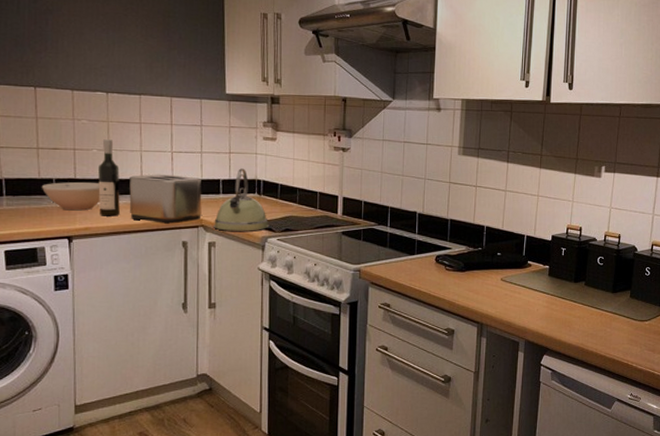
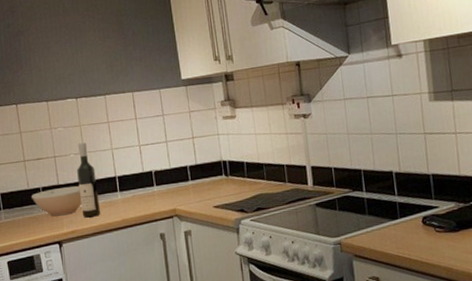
toaster: present [129,174,202,225] -> none [105,167,175,219]
kettle: present [212,168,269,232] -> none [186,151,241,218]

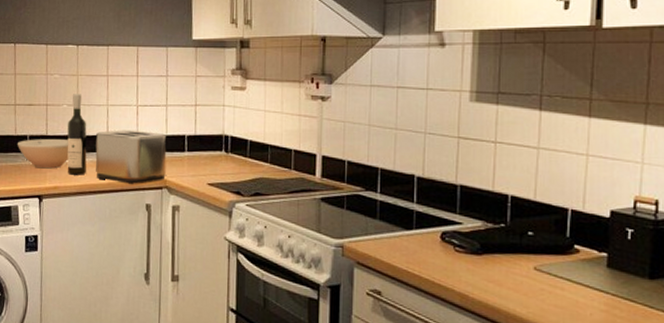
toaster: none [105,167,175,219] -> present [95,130,167,185]

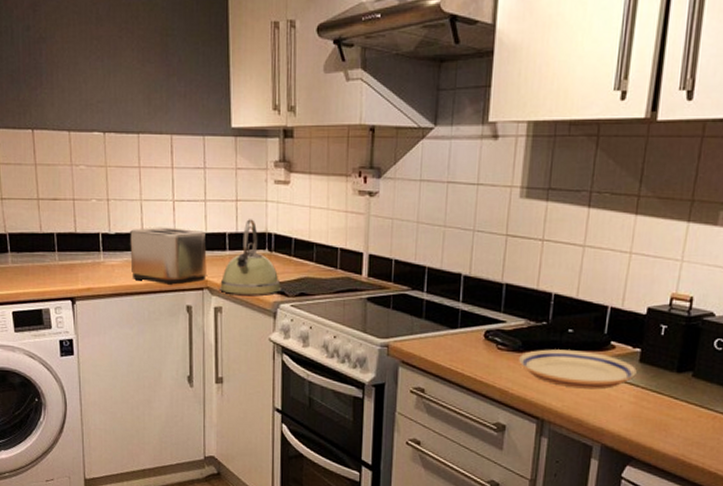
bowl: present [17,138,69,169] -> none [43,236,101,269]
bottle: present [67,94,87,175] -> none [98,187,121,276]
kettle: none [177,122,238,196] -> present [219,219,282,296]
plate: none [478,252,605,296] -> present [519,349,637,390]

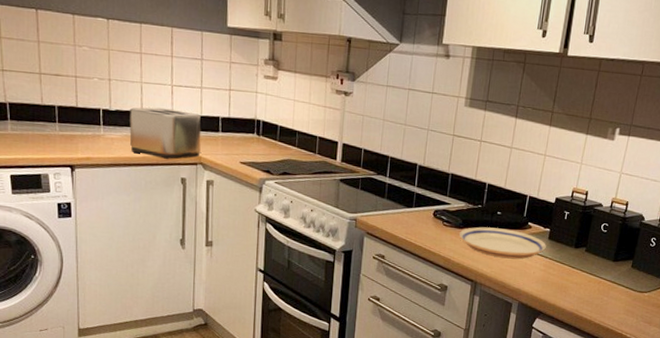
kettle: present [219,219,282,296] -> none [211,107,268,173]

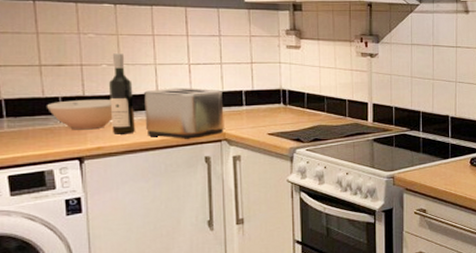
bowl: none [44,109,102,140] -> present [46,99,113,130]
bottle: none [99,68,121,148] -> present [109,53,135,134]

